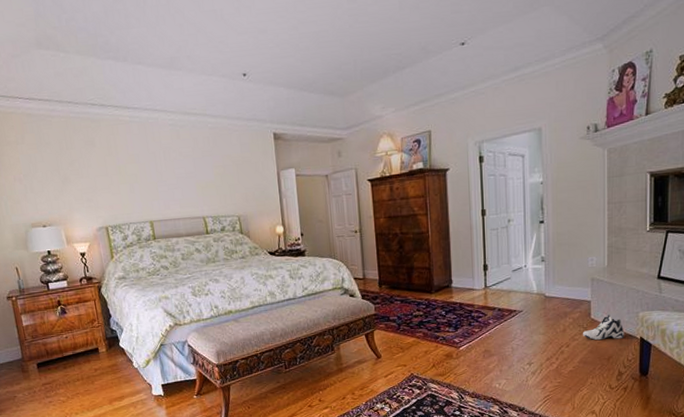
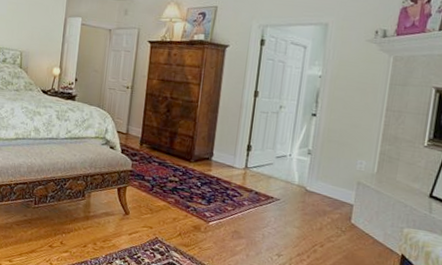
sneaker: present [583,315,625,341] -> none [340,223,386,252]

